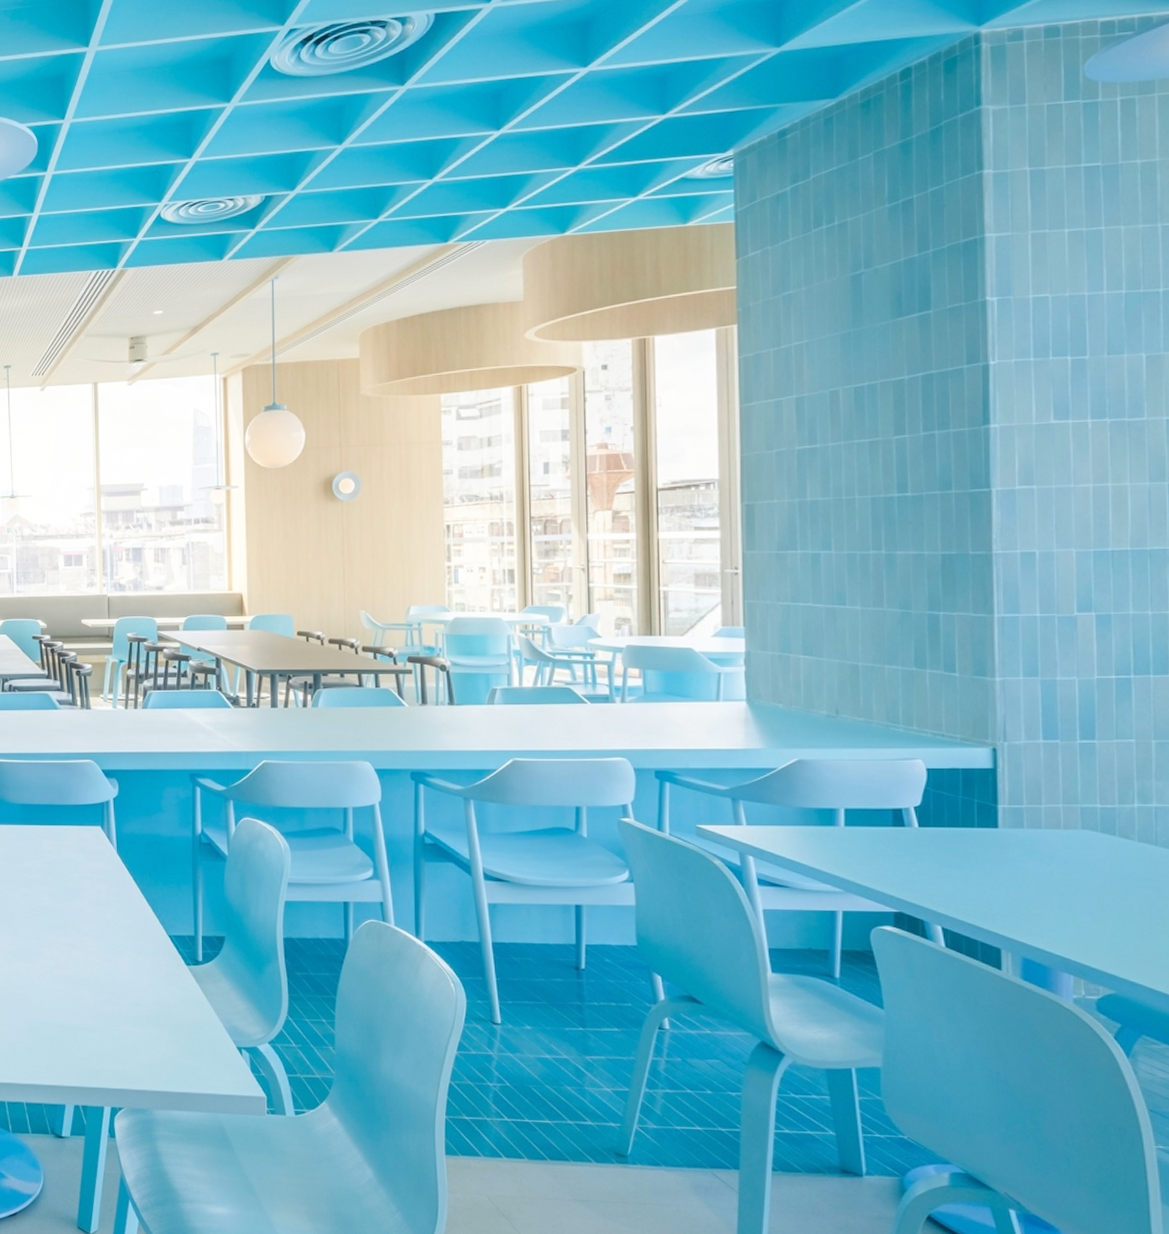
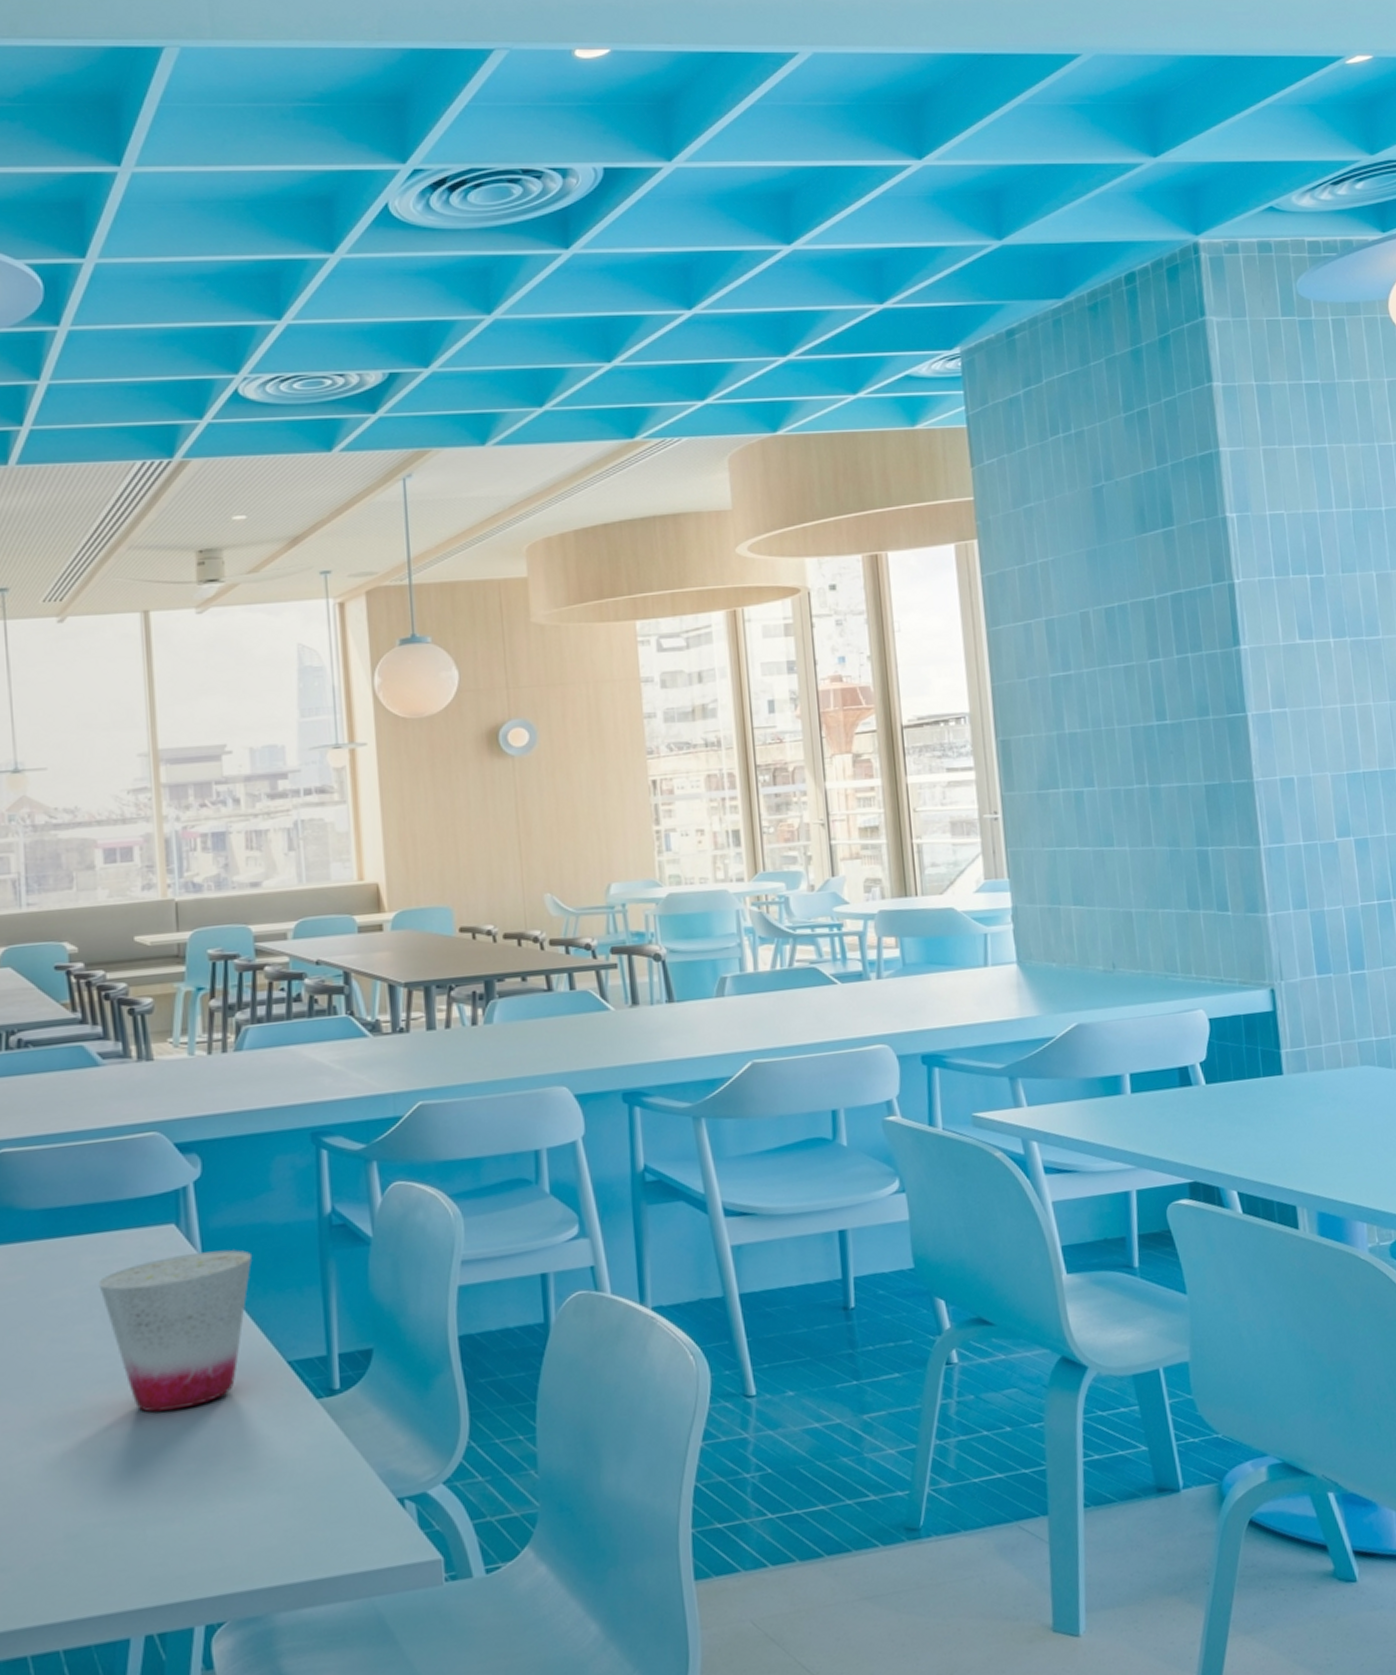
cup: none [53,849,148,956] -> present [98,1249,252,1413]

